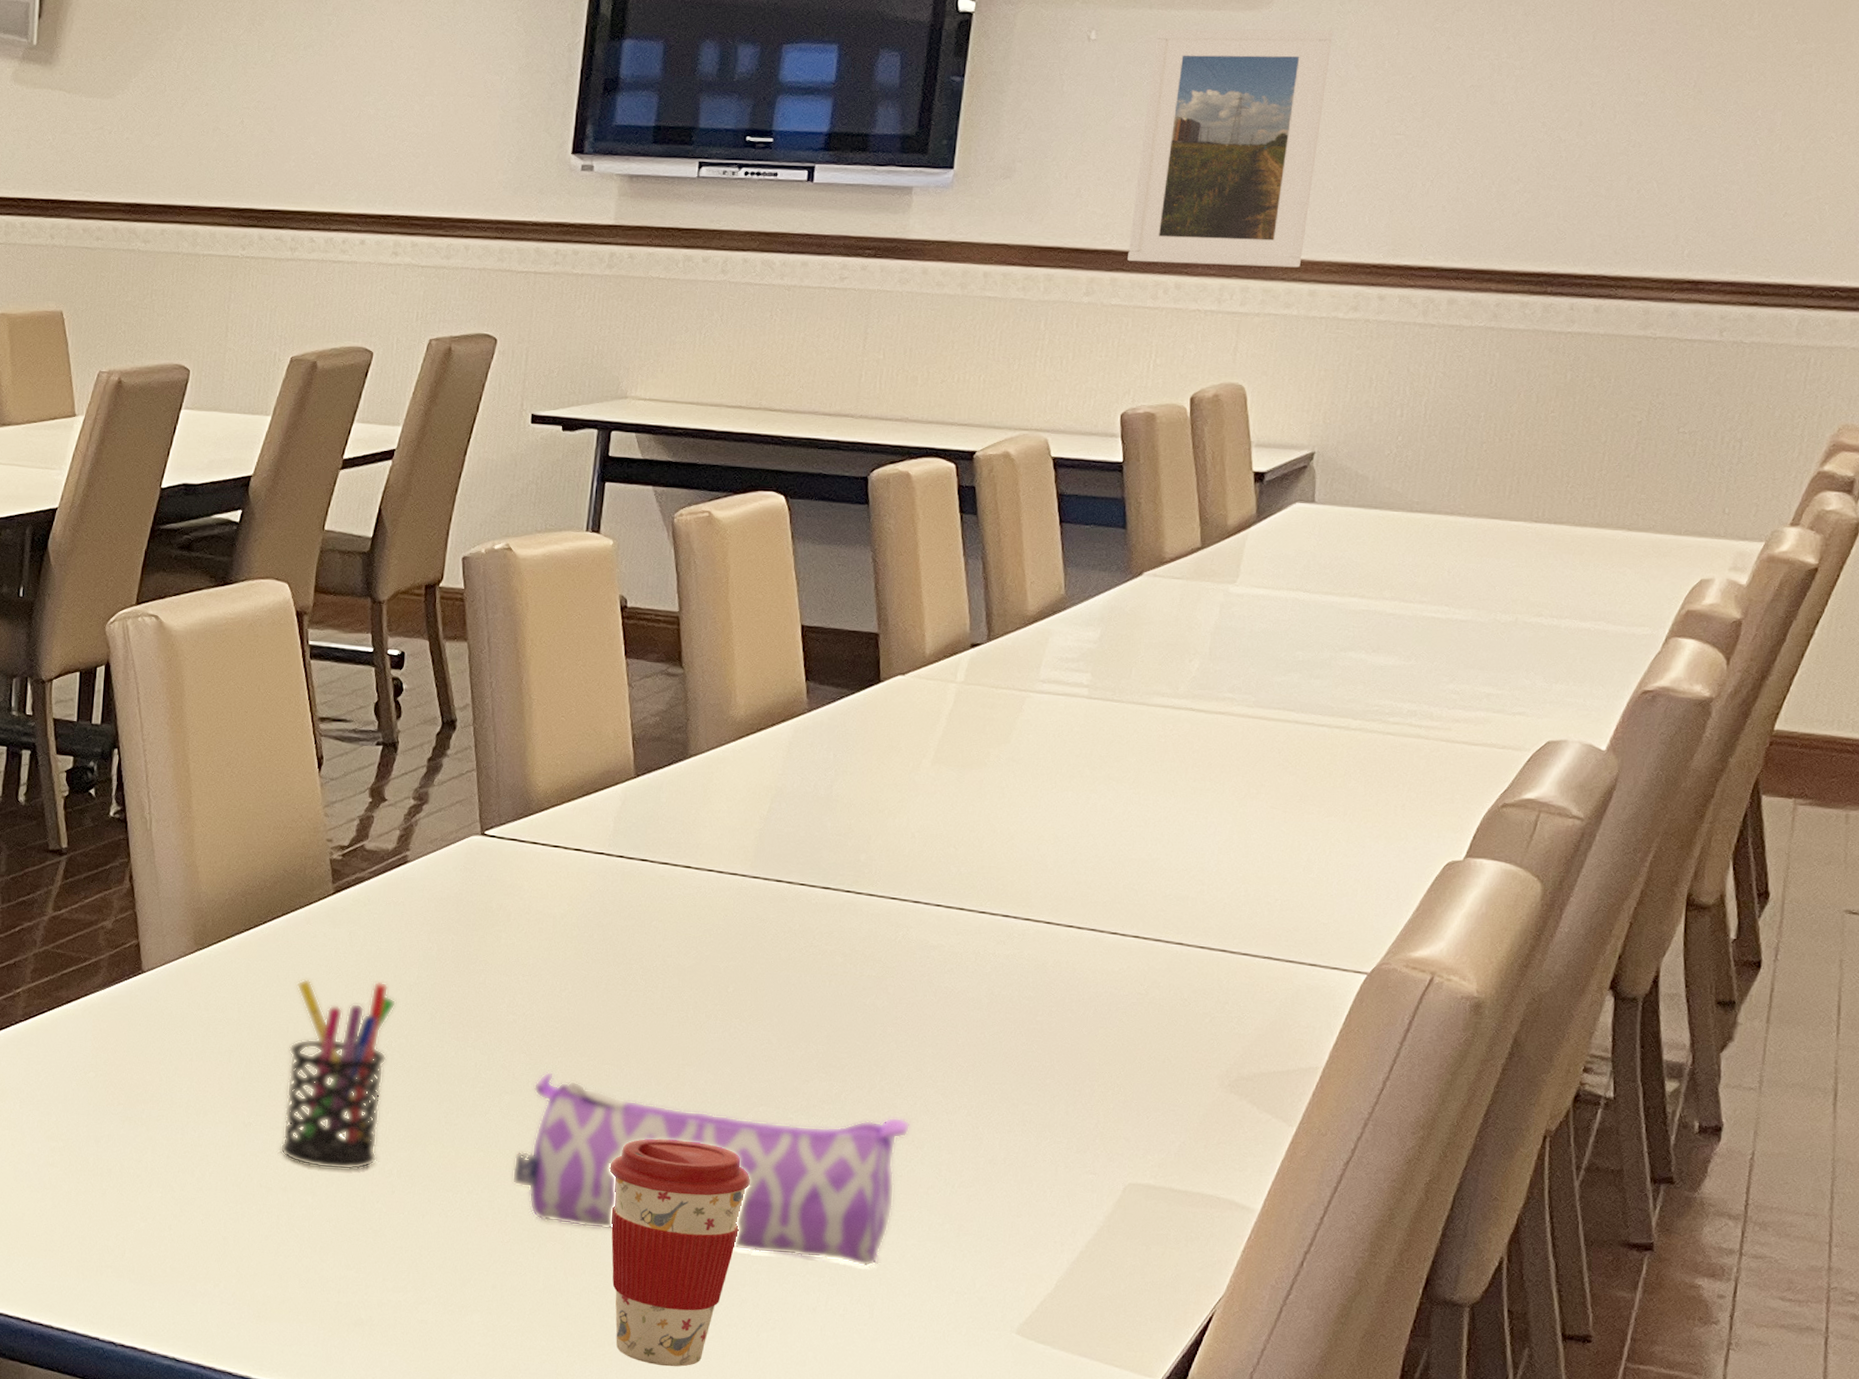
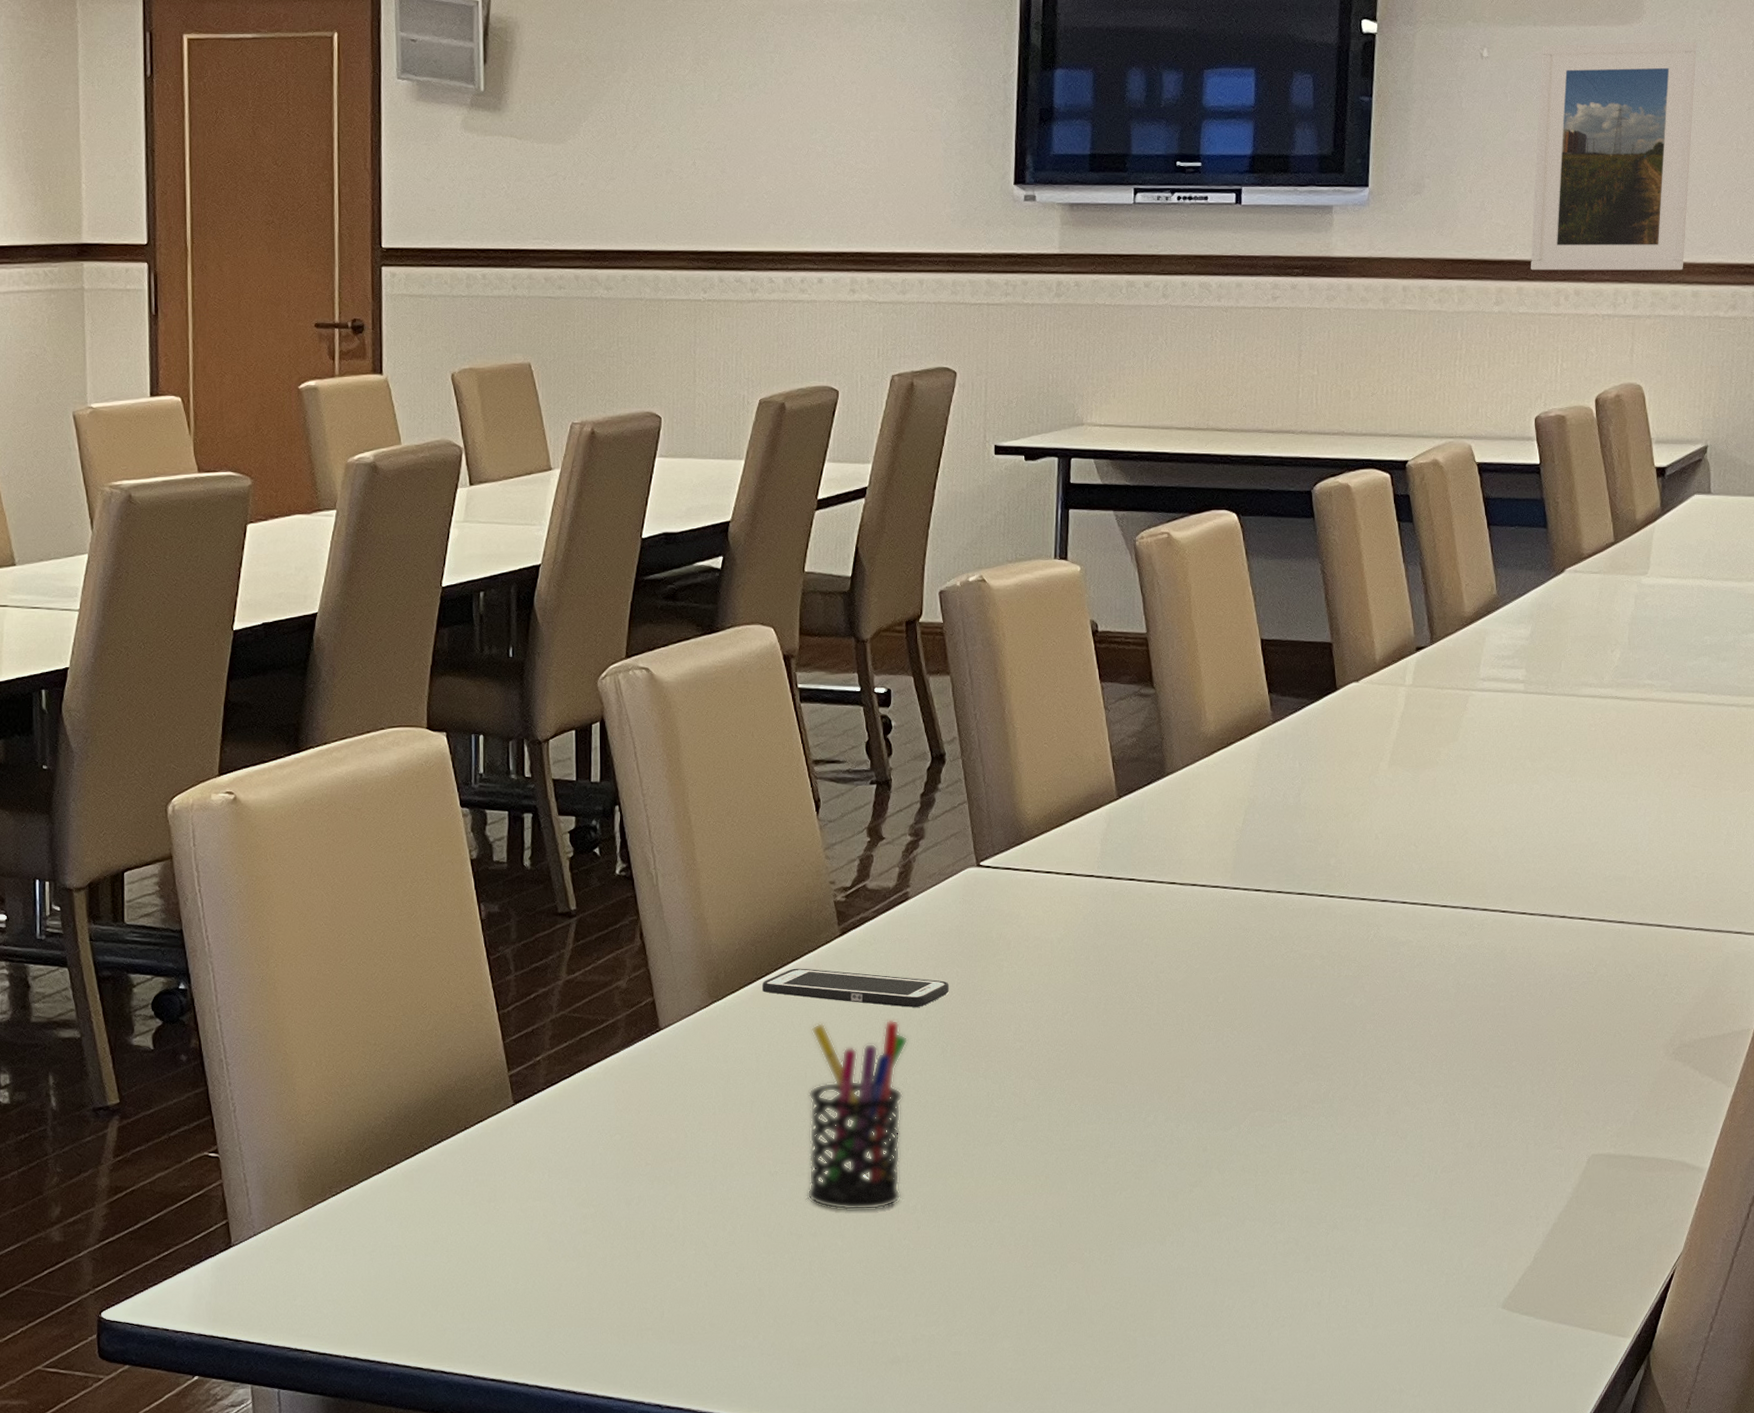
cell phone: none [250,922,443,972] -> present [762,968,949,1007]
pencil case: present [512,1071,911,1267] -> none [1030,1094,1394,1257]
coffee cup: present [609,1138,750,1367] -> none [1121,1151,1252,1373]

